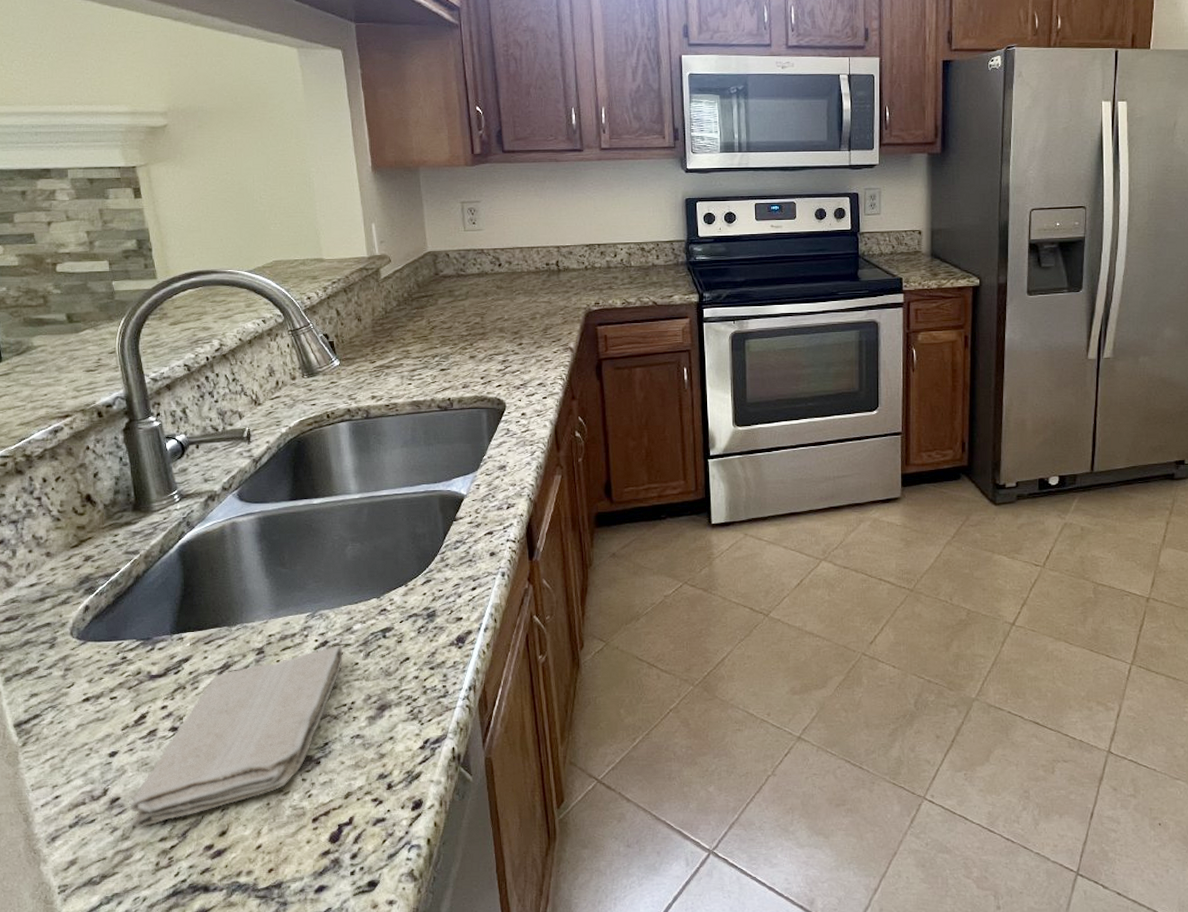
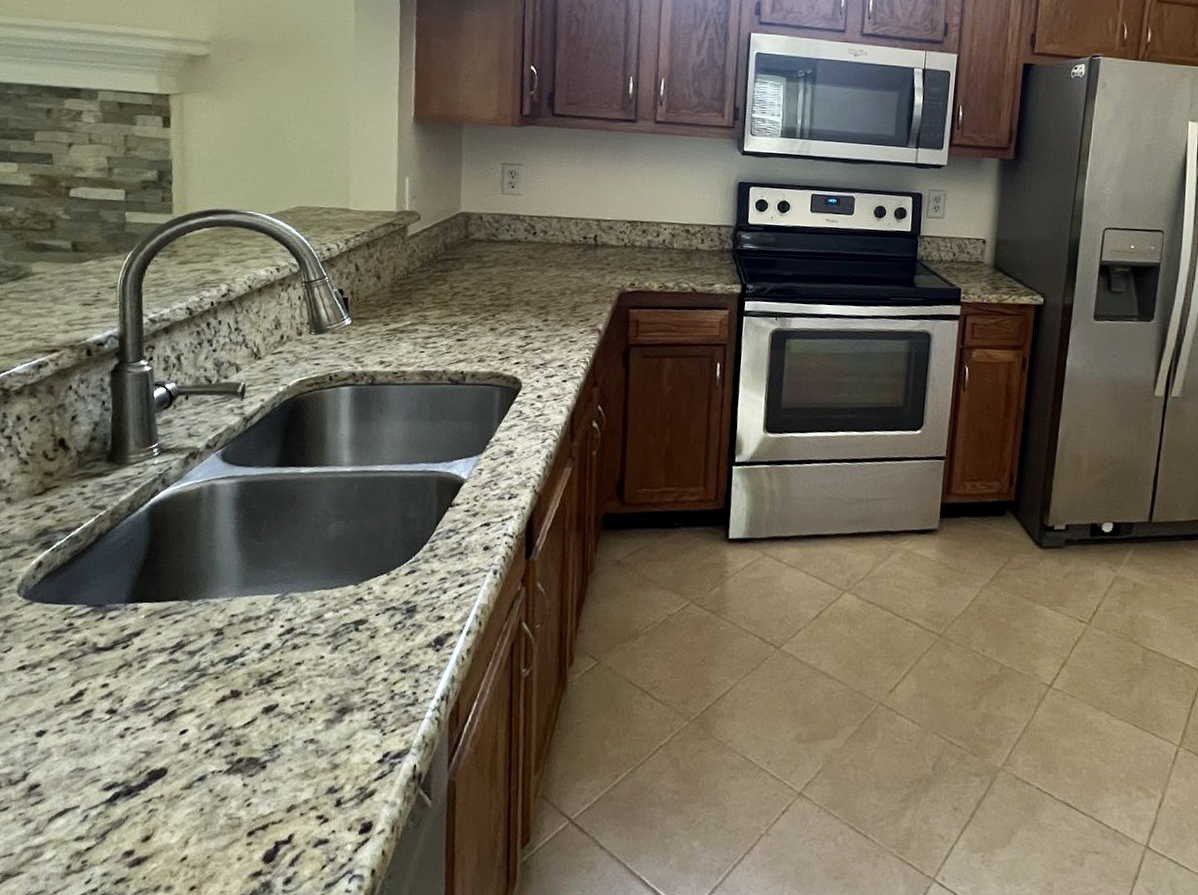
washcloth: present [130,646,343,828] -> none [49,635,309,822]

